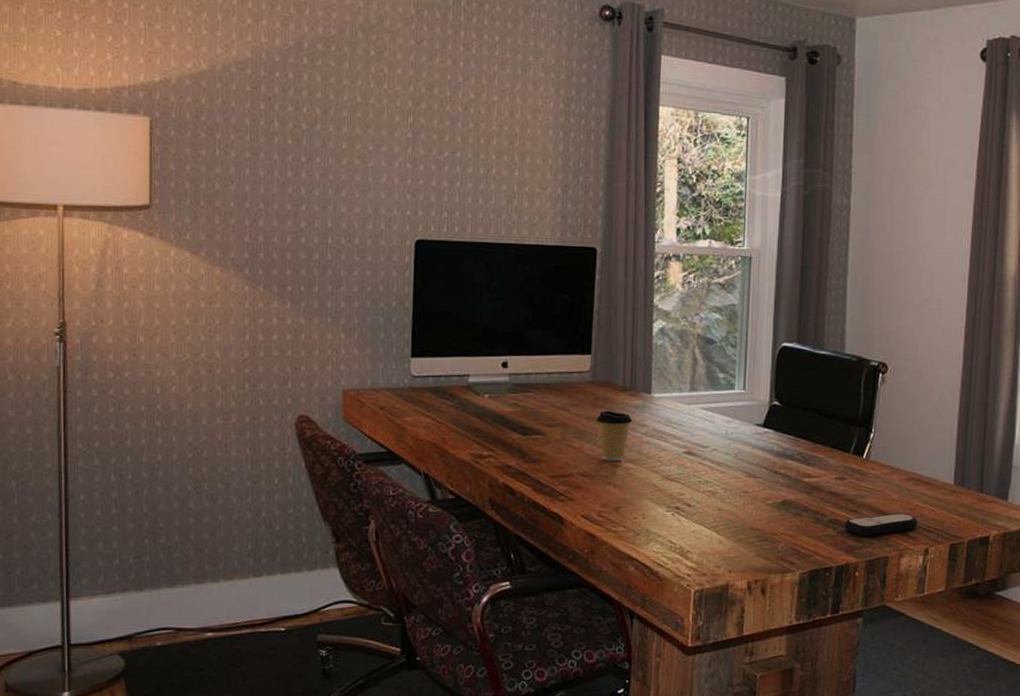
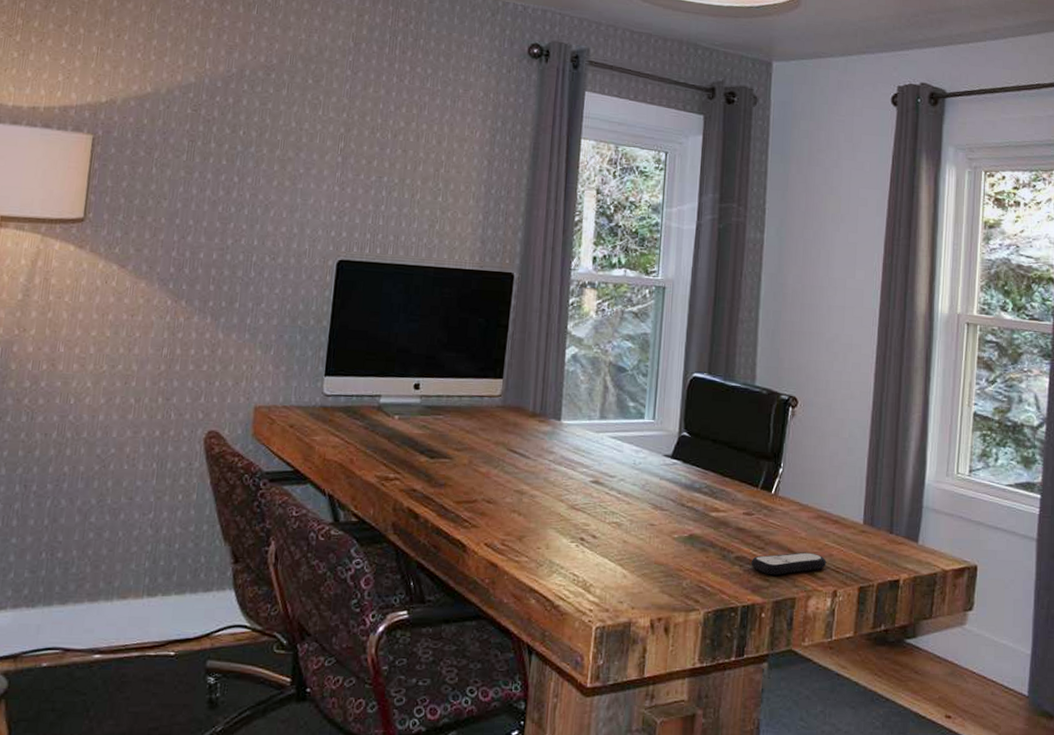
coffee cup: present [596,410,633,461] -> none [505,436,541,489]

